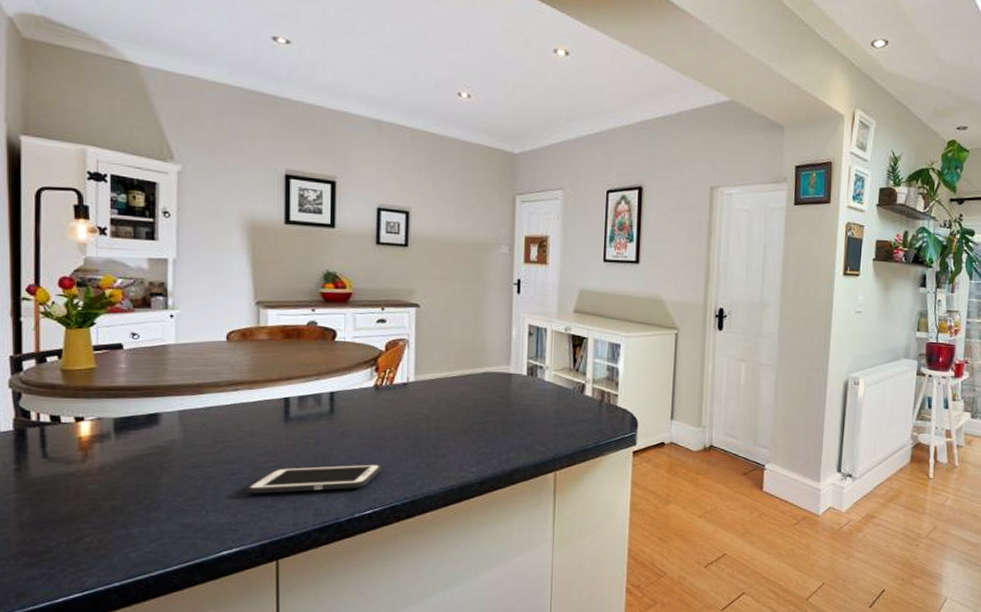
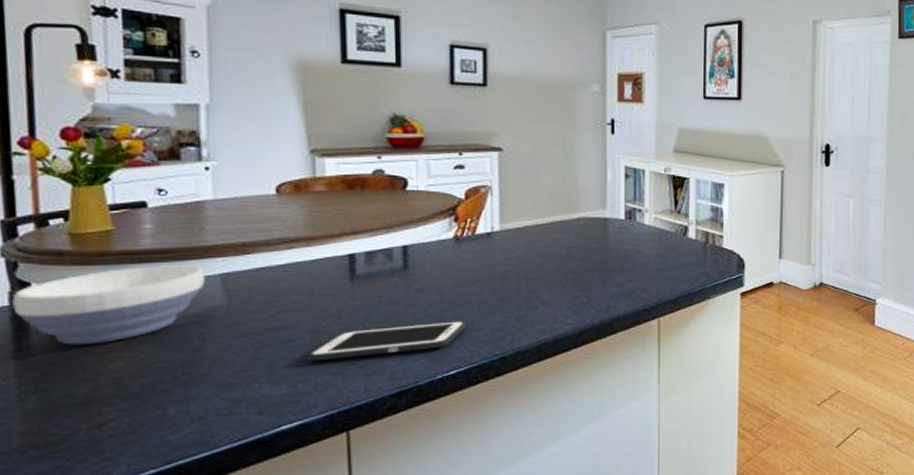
bowl: none [16,401,166,468] -> present [12,265,205,345]

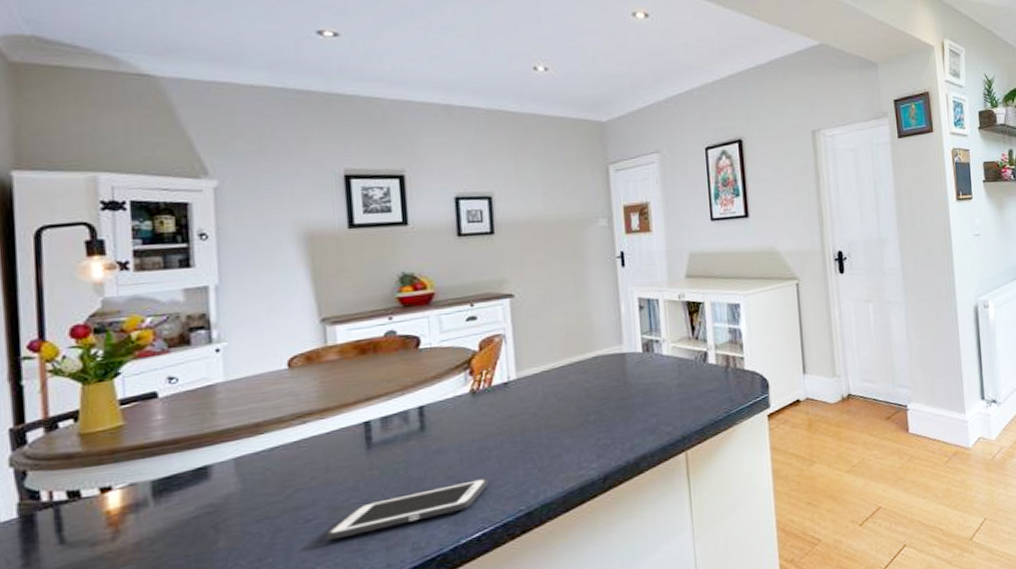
bowl: present [12,265,205,345] -> none [21,452,218,553]

